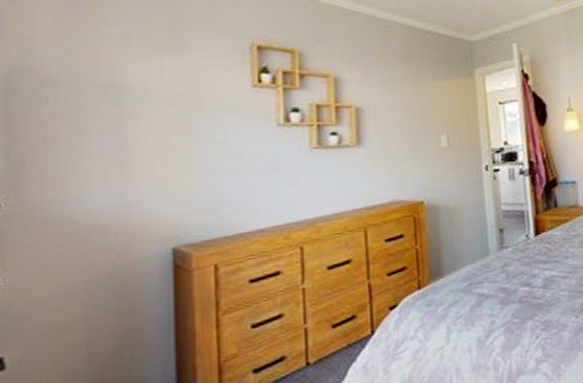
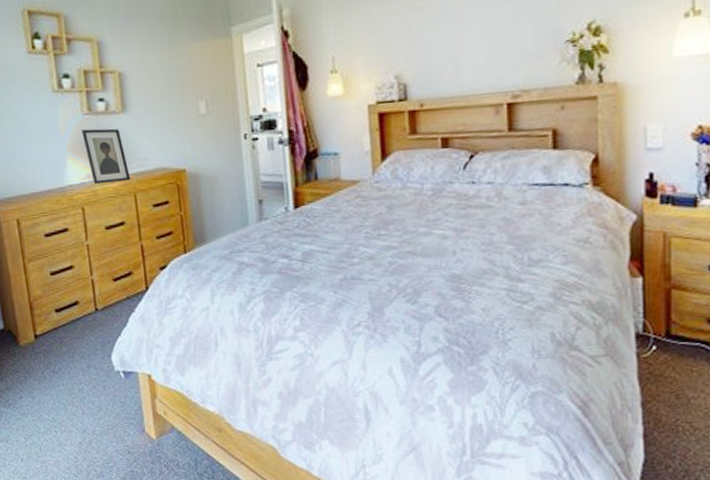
picture frame: none [308,162,362,221] -> present [82,128,131,185]

